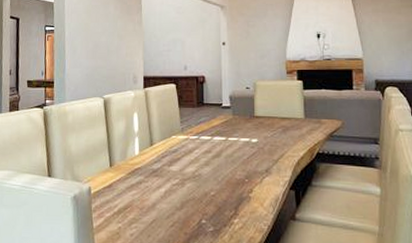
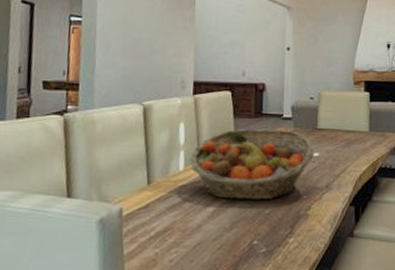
fruit basket: none [142,117,254,183] -> present [189,128,315,200]

